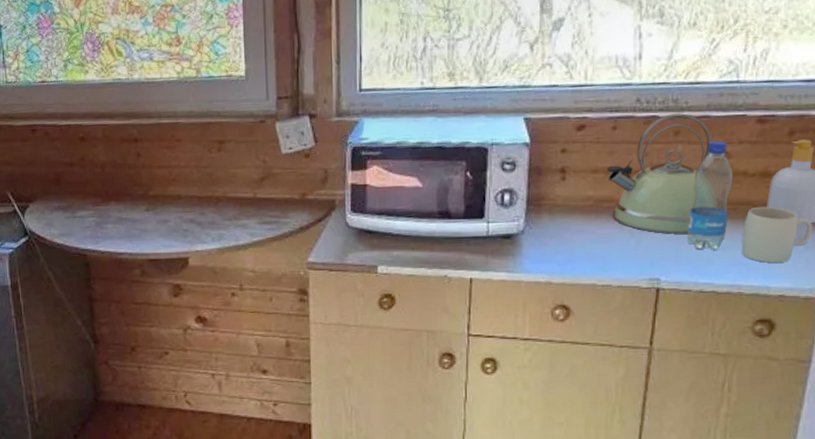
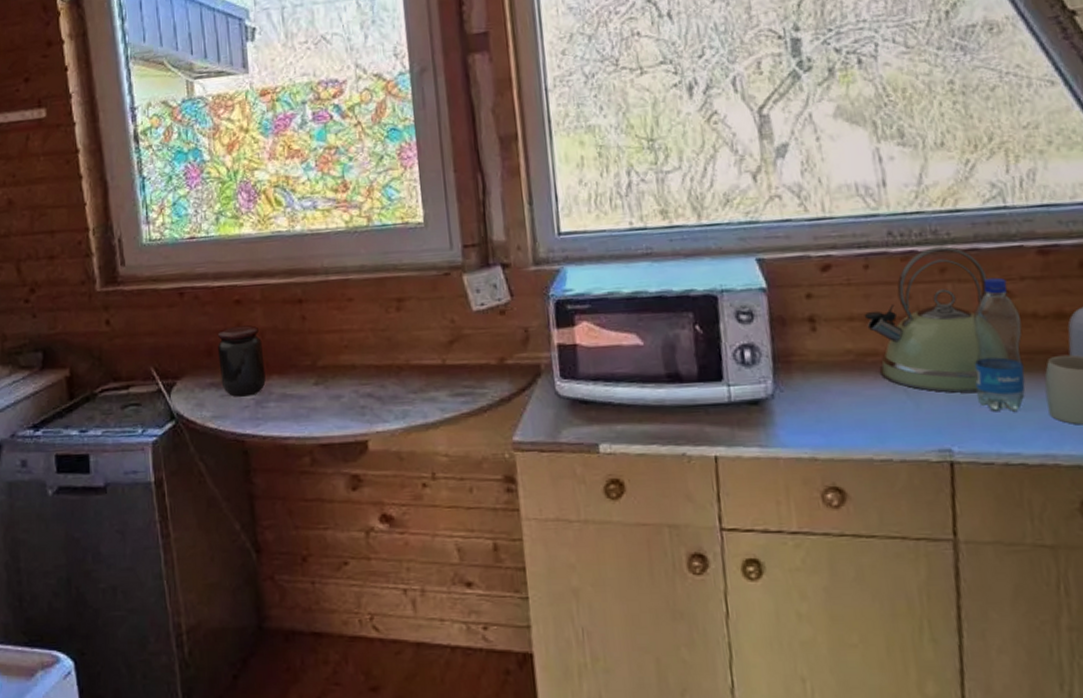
jar: none [64,158,105,219] -> present [217,324,266,397]

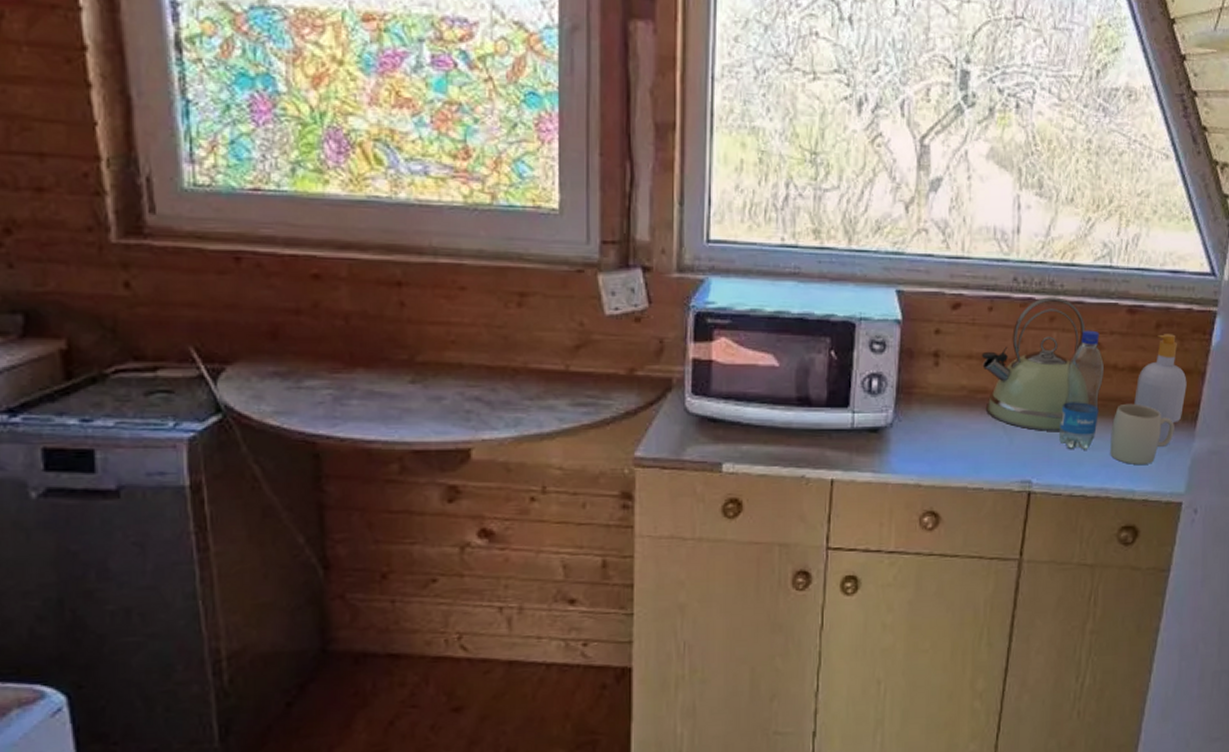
jar: present [217,324,266,397] -> none [286,305,348,391]

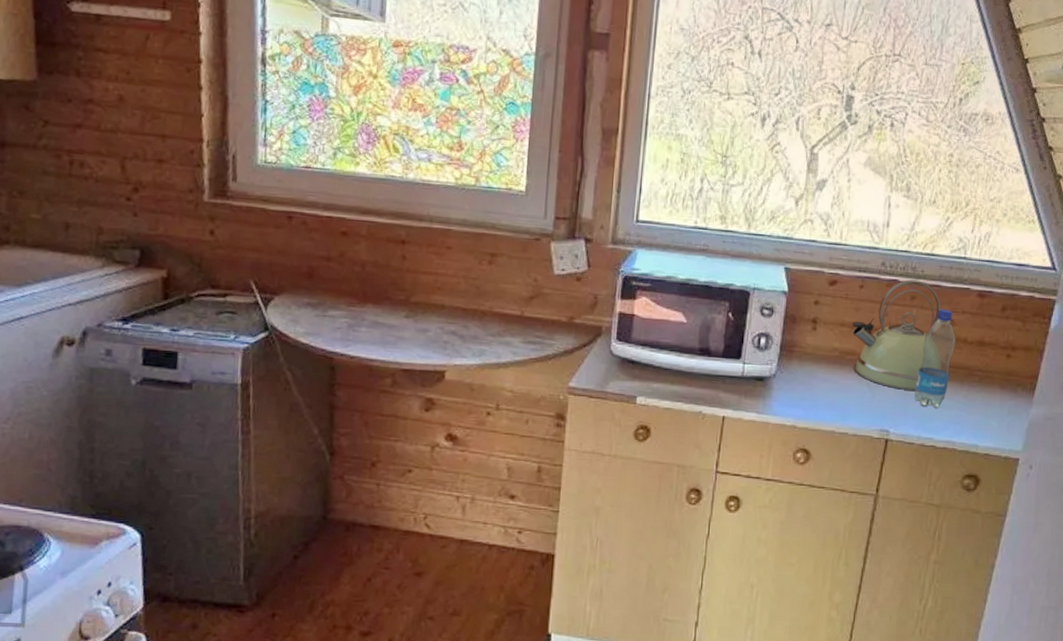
mug: present [1110,403,1174,464] -> none [958,371,1015,424]
soap bottle: present [1134,334,1187,442] -> none [980,316,1027,407]

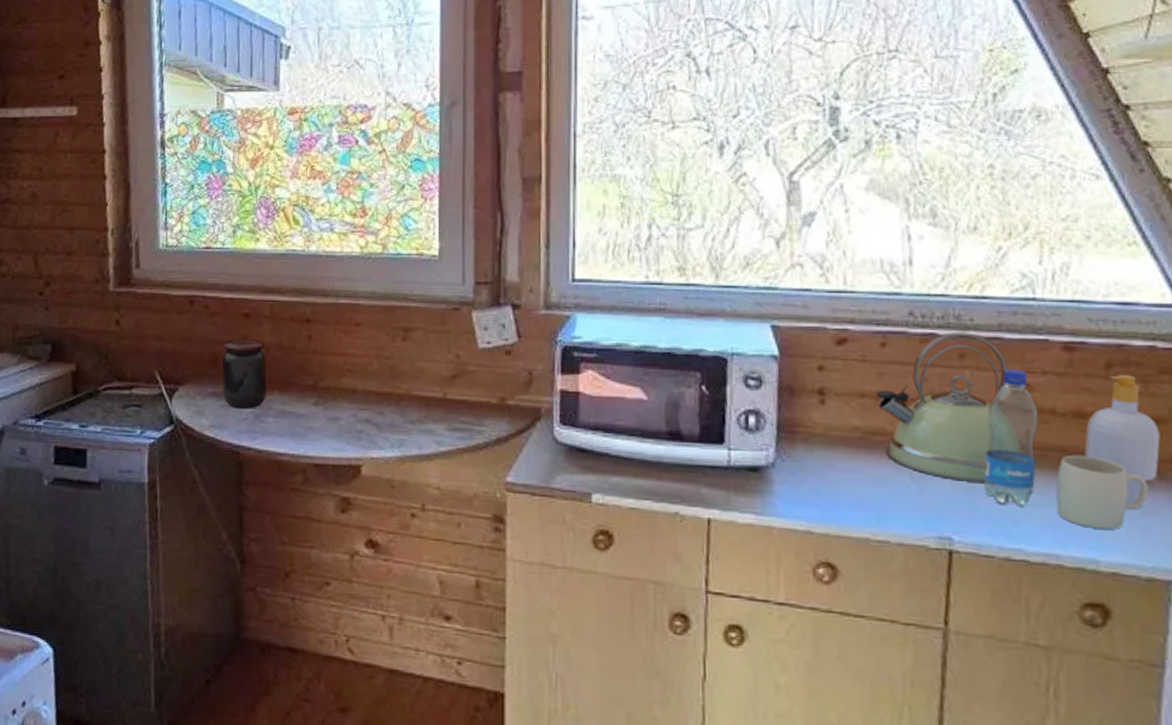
jar: none [318,254,362,319] -> present [222,338,267,409]
mug: none [958,371,1015,424] -> present [1055,454,1149,529]
soap bottle: none [980,316,1027,407] -> present [1084,375,1161,504]

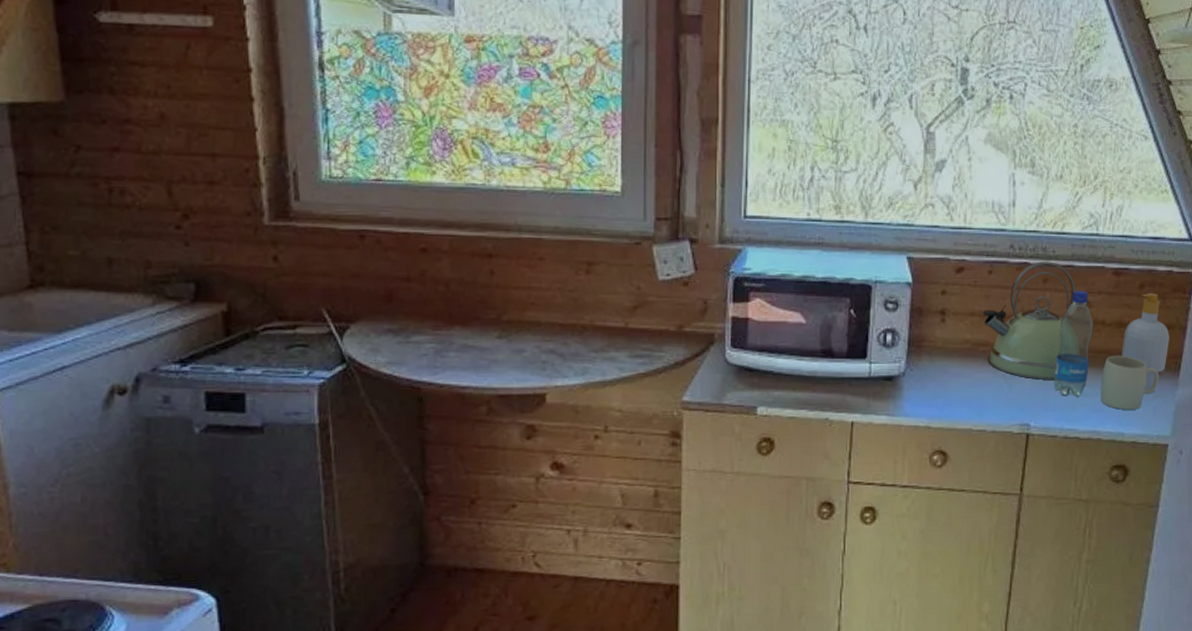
jar: present [222,338,267,409] -> none [398,273,448,345]

